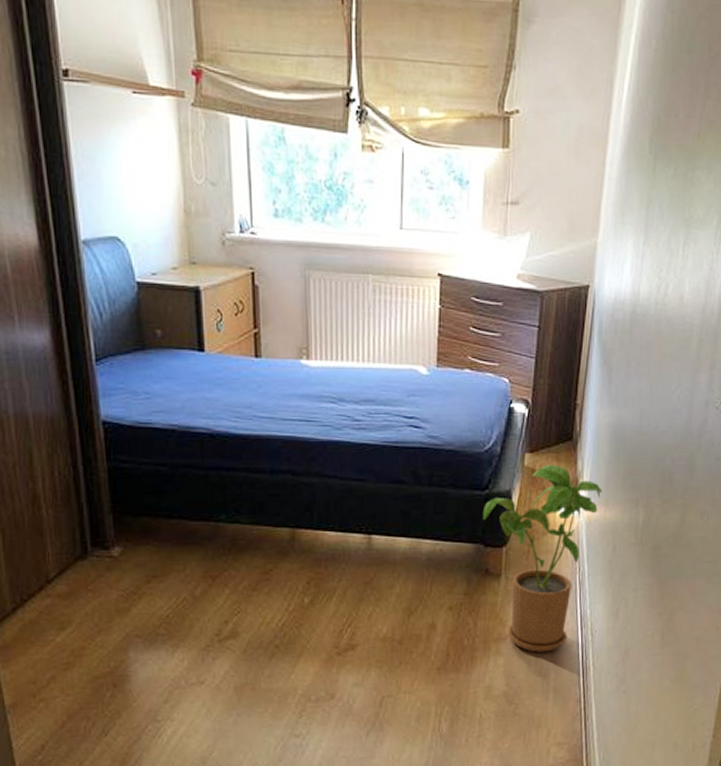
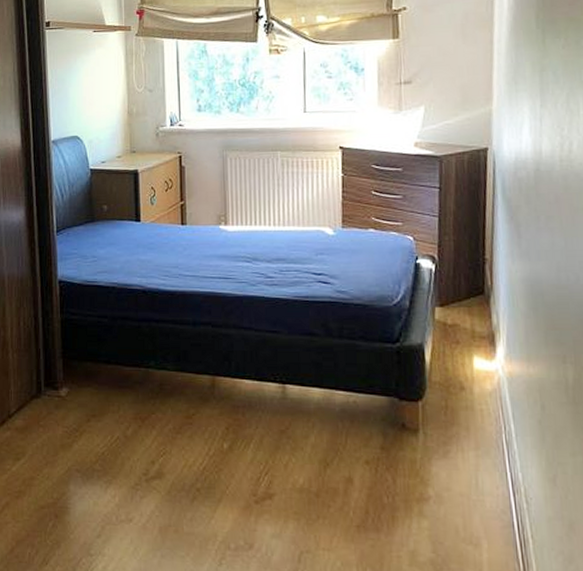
house plant: present [482,465,603,652] -> none [395,319,523,518]

